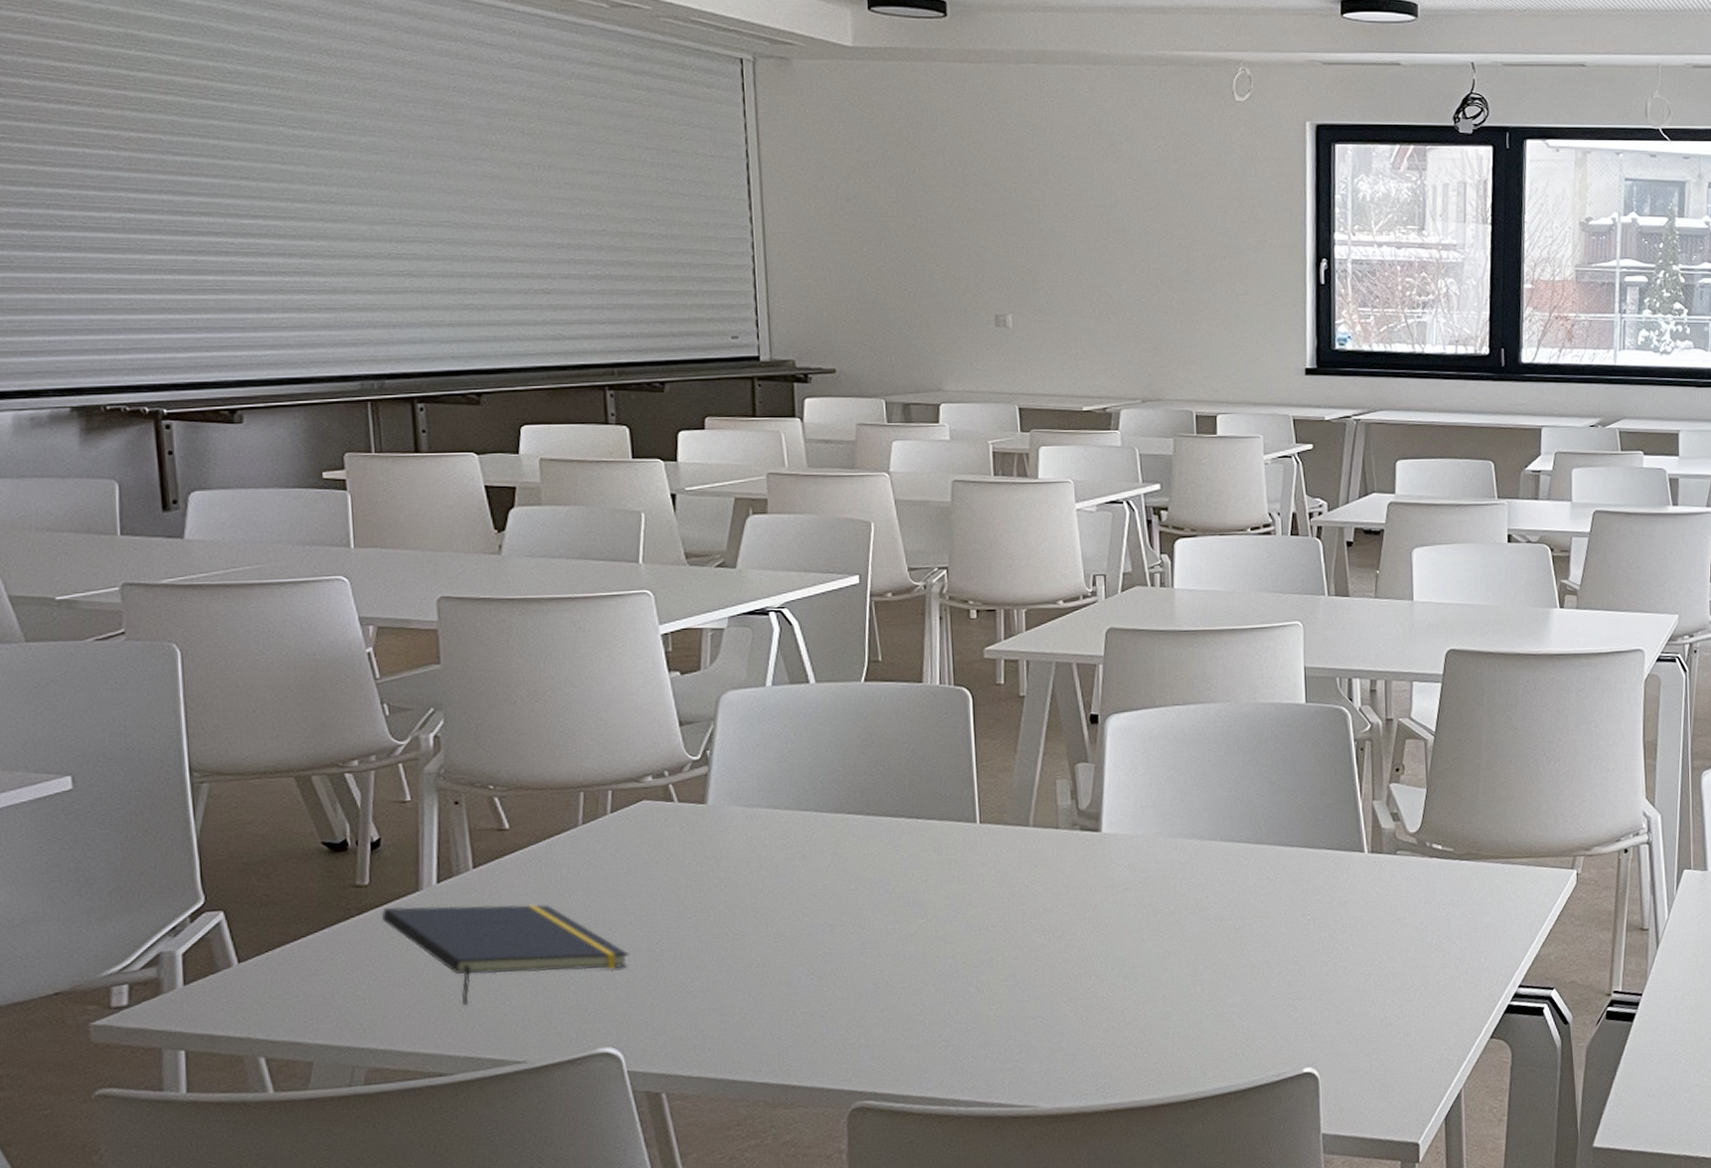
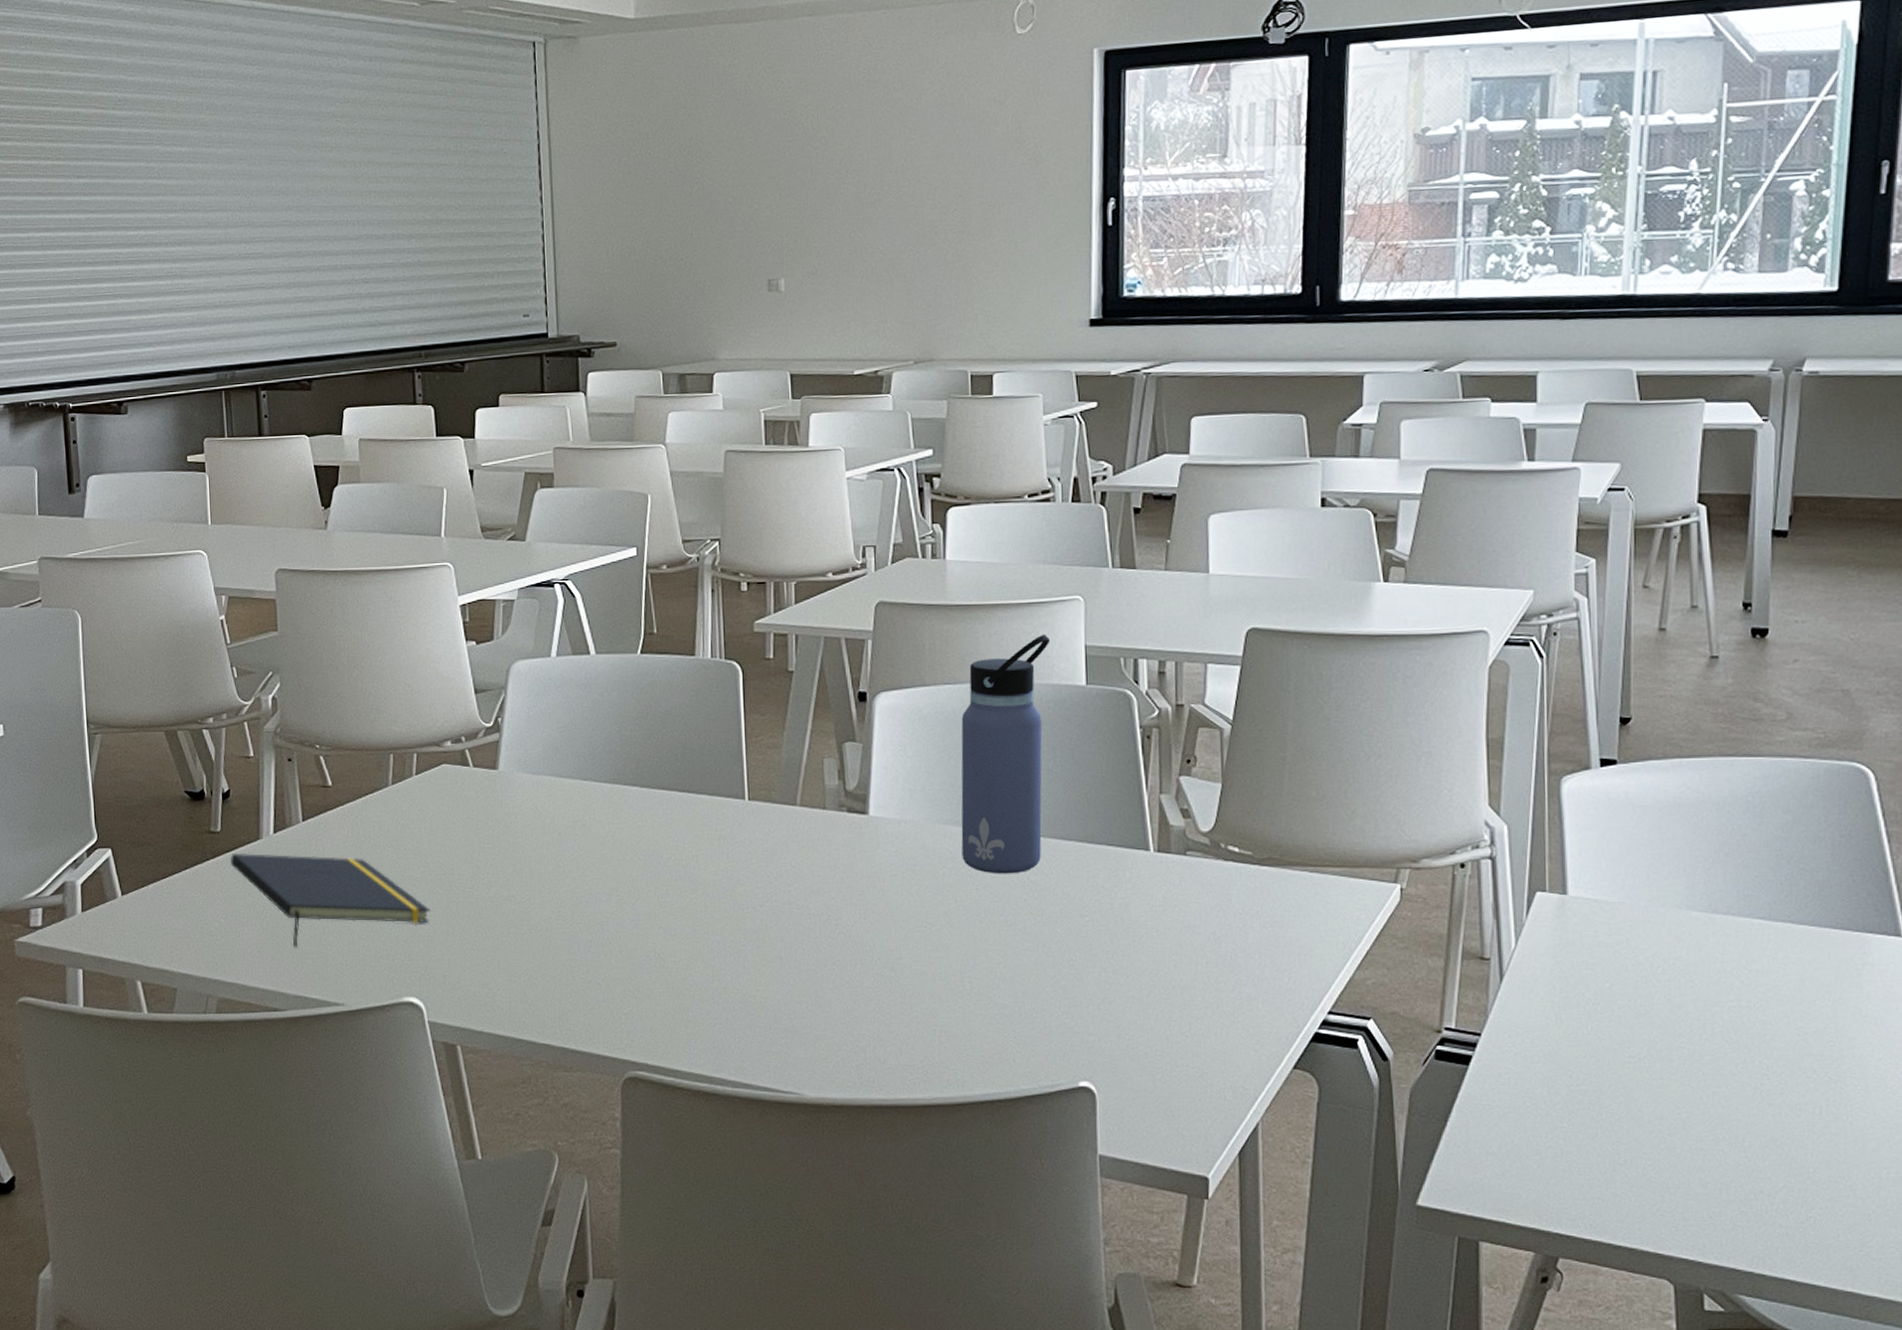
water bottle: none [1190,658,1272,882] -> present [961,635,1050,874]

